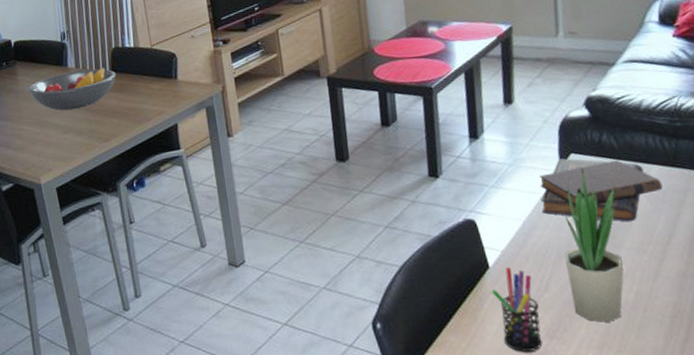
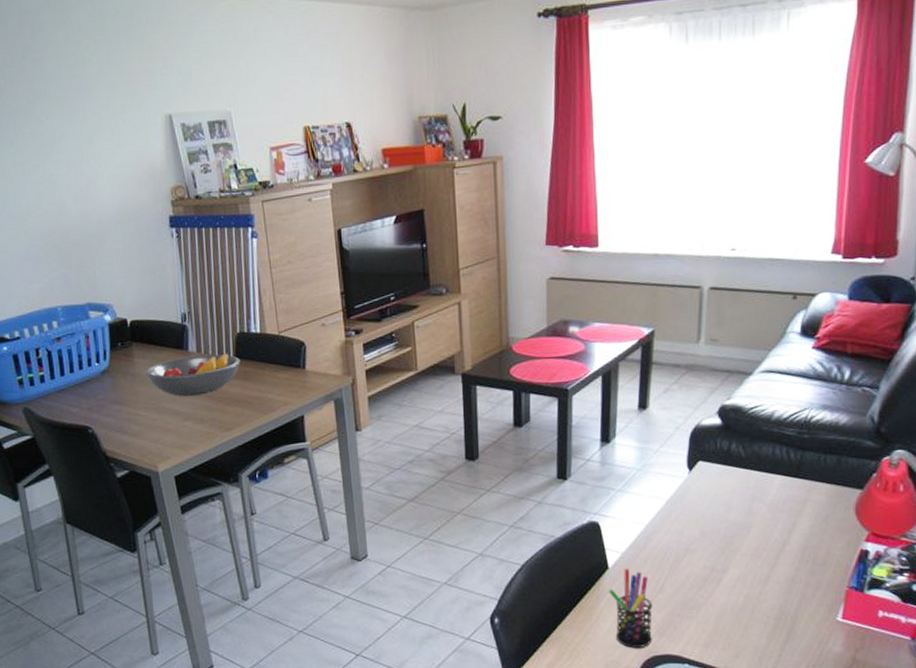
diary: present [540,158,663,222] -> none [665,465,783,529]
potted plant: present [565,166,625,322] -> none [683,474,739,622]

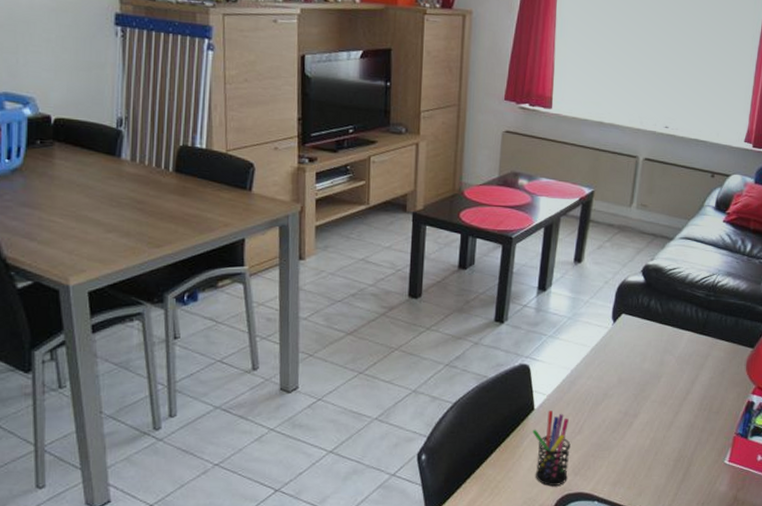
fruit bowl: present [144,352,240,397] -> none [64,164,180,208]

